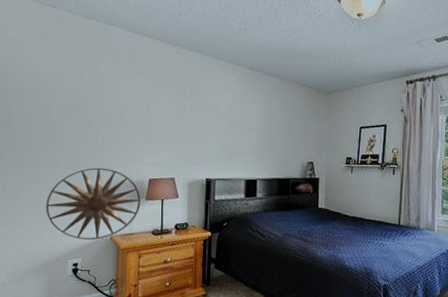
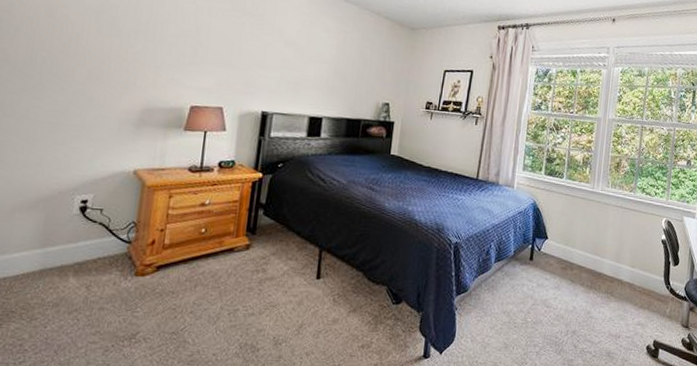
wall art: present [46,167,141,240] -> none [49,86,178,173]

